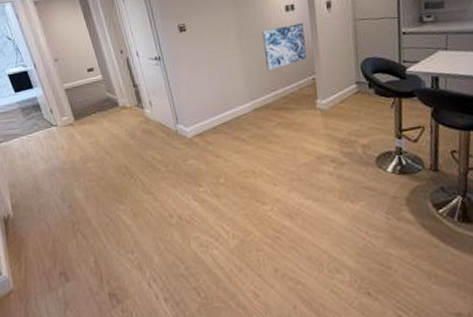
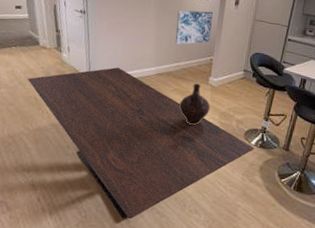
dining table: none [113,111,393,294] -> present [27,67,255,219]
ceramic jug: none [287,111,326,162] -> present [179,83,210,125]

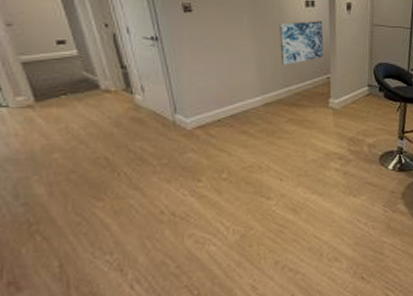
dining table: present [27,67,255,219] -> none [89,102,393,287]
ceramic jug: present [179,83,210,125] -> none [298,109,335,158]

